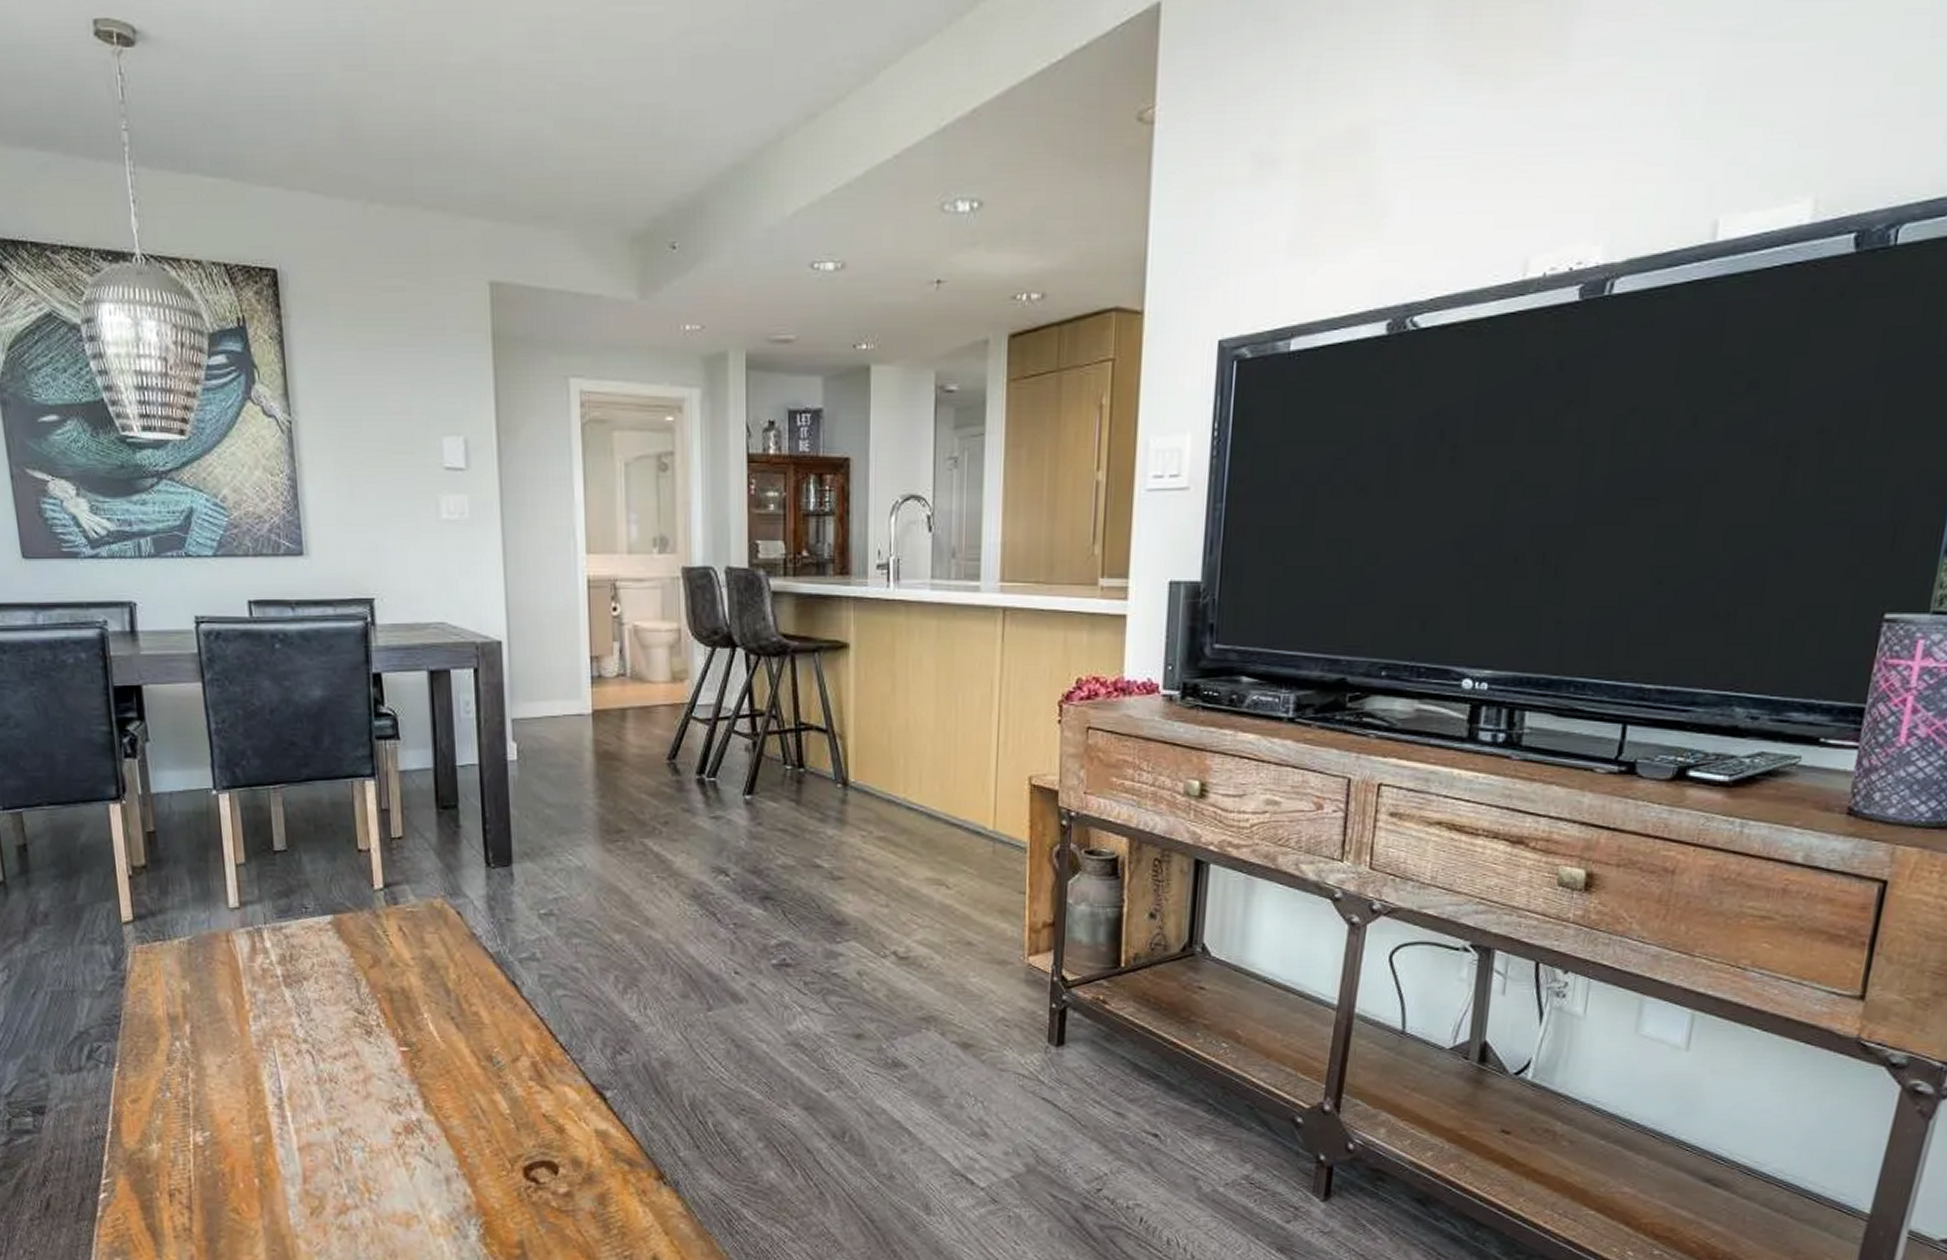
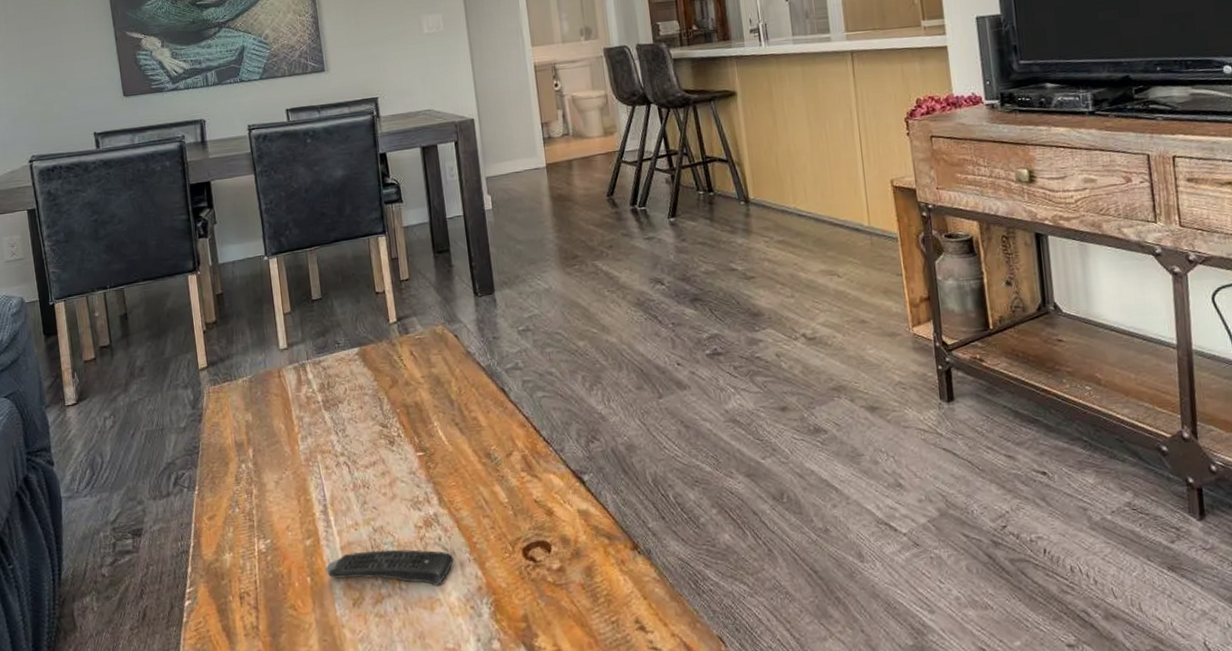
remote control: none [278,1154,438,1200] -> present [326,549,454,586]

